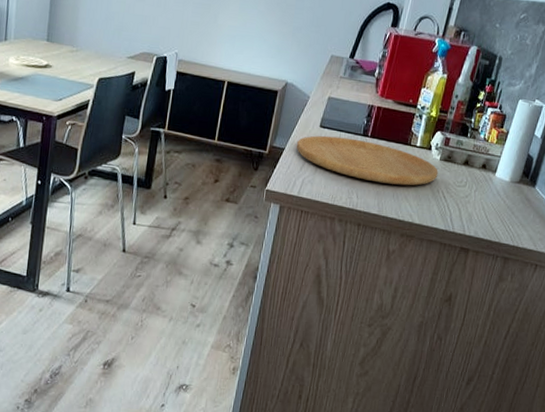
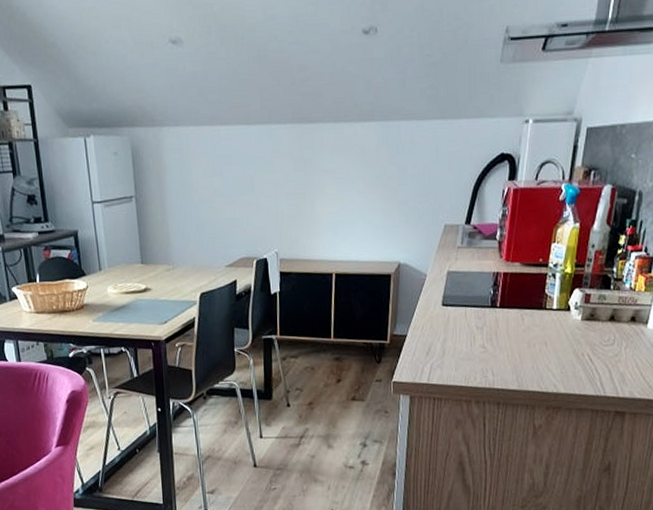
cutting board: present [296,135,438,186] -> none [419,312,581,356]

